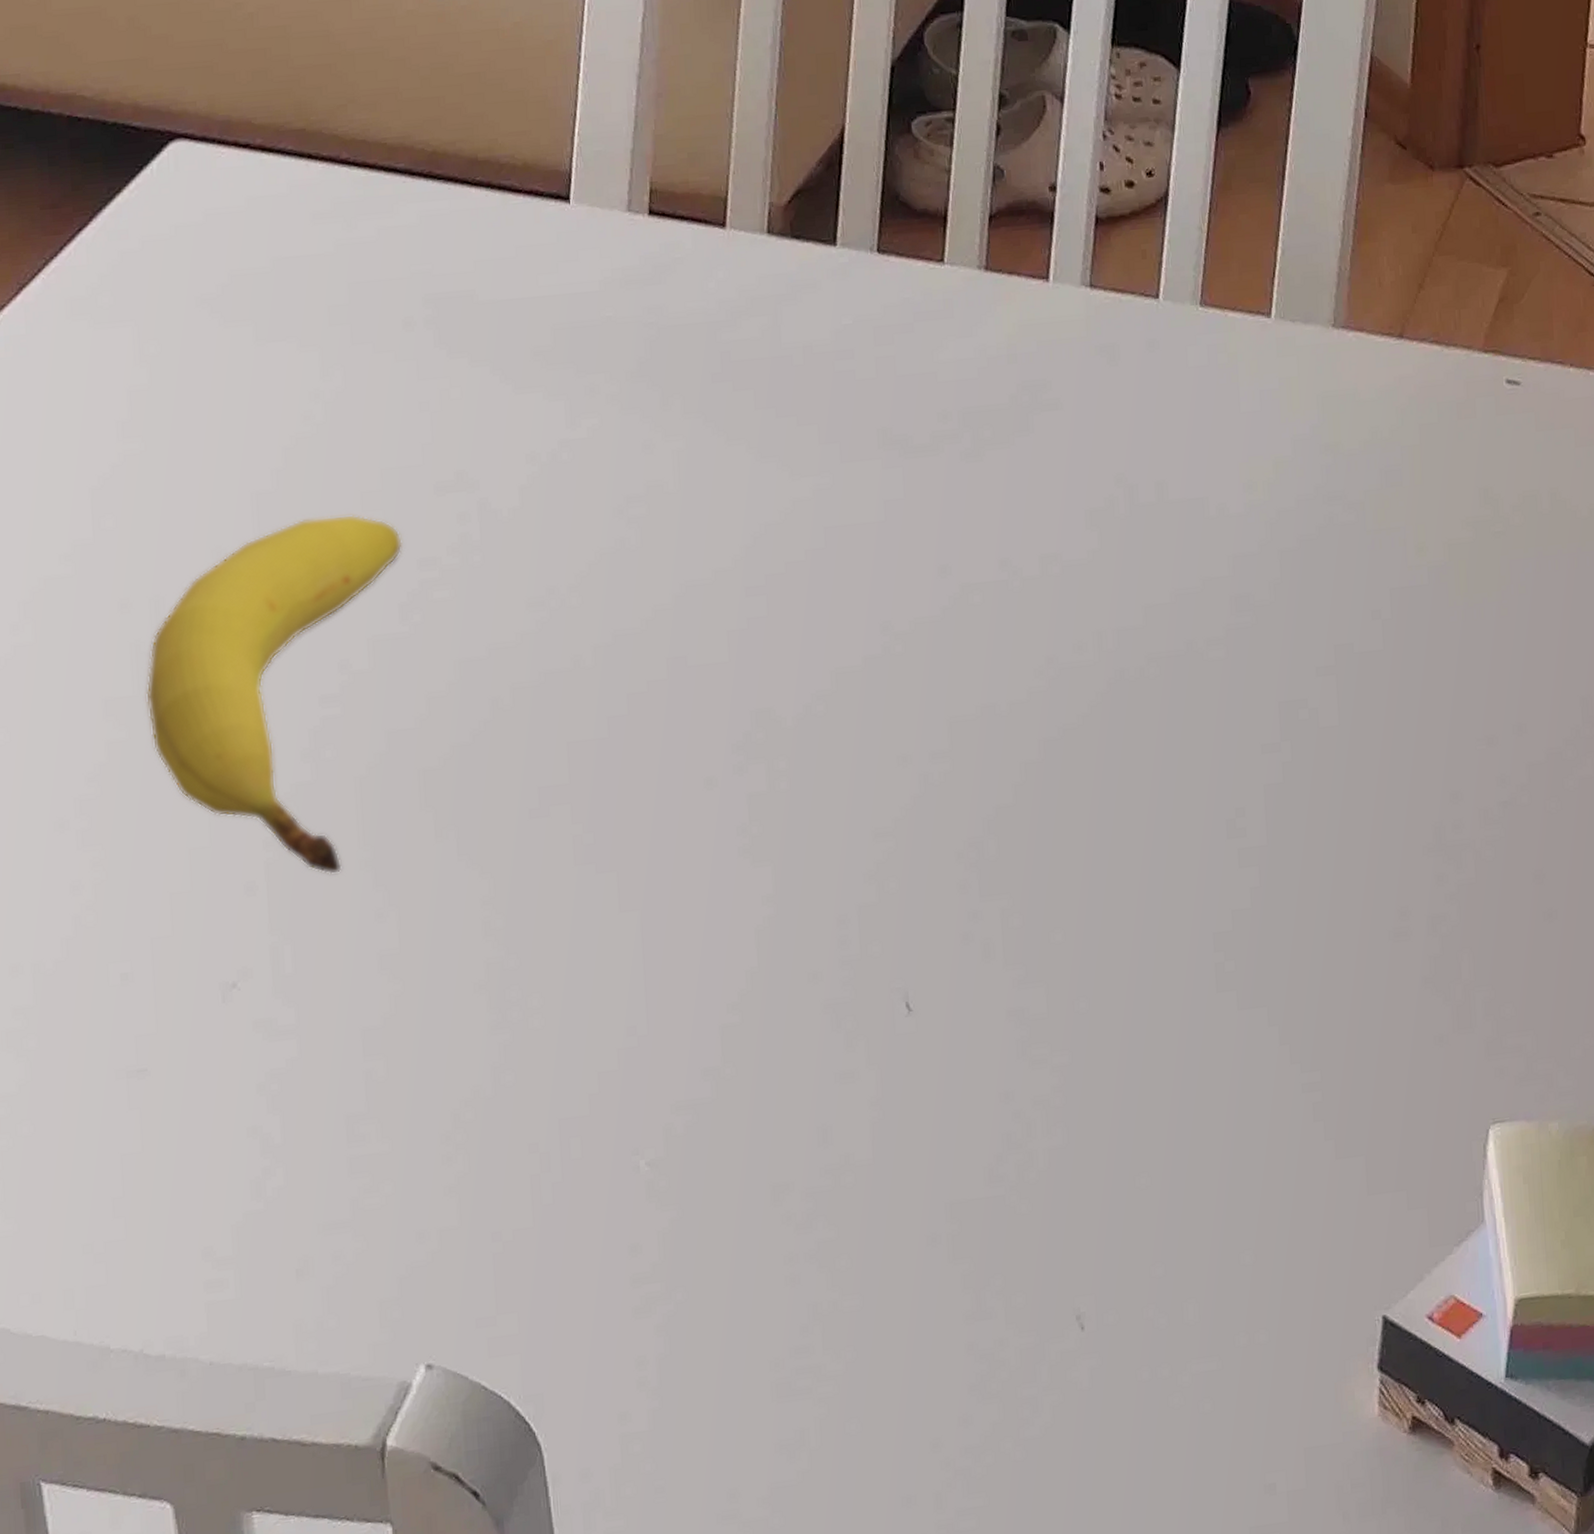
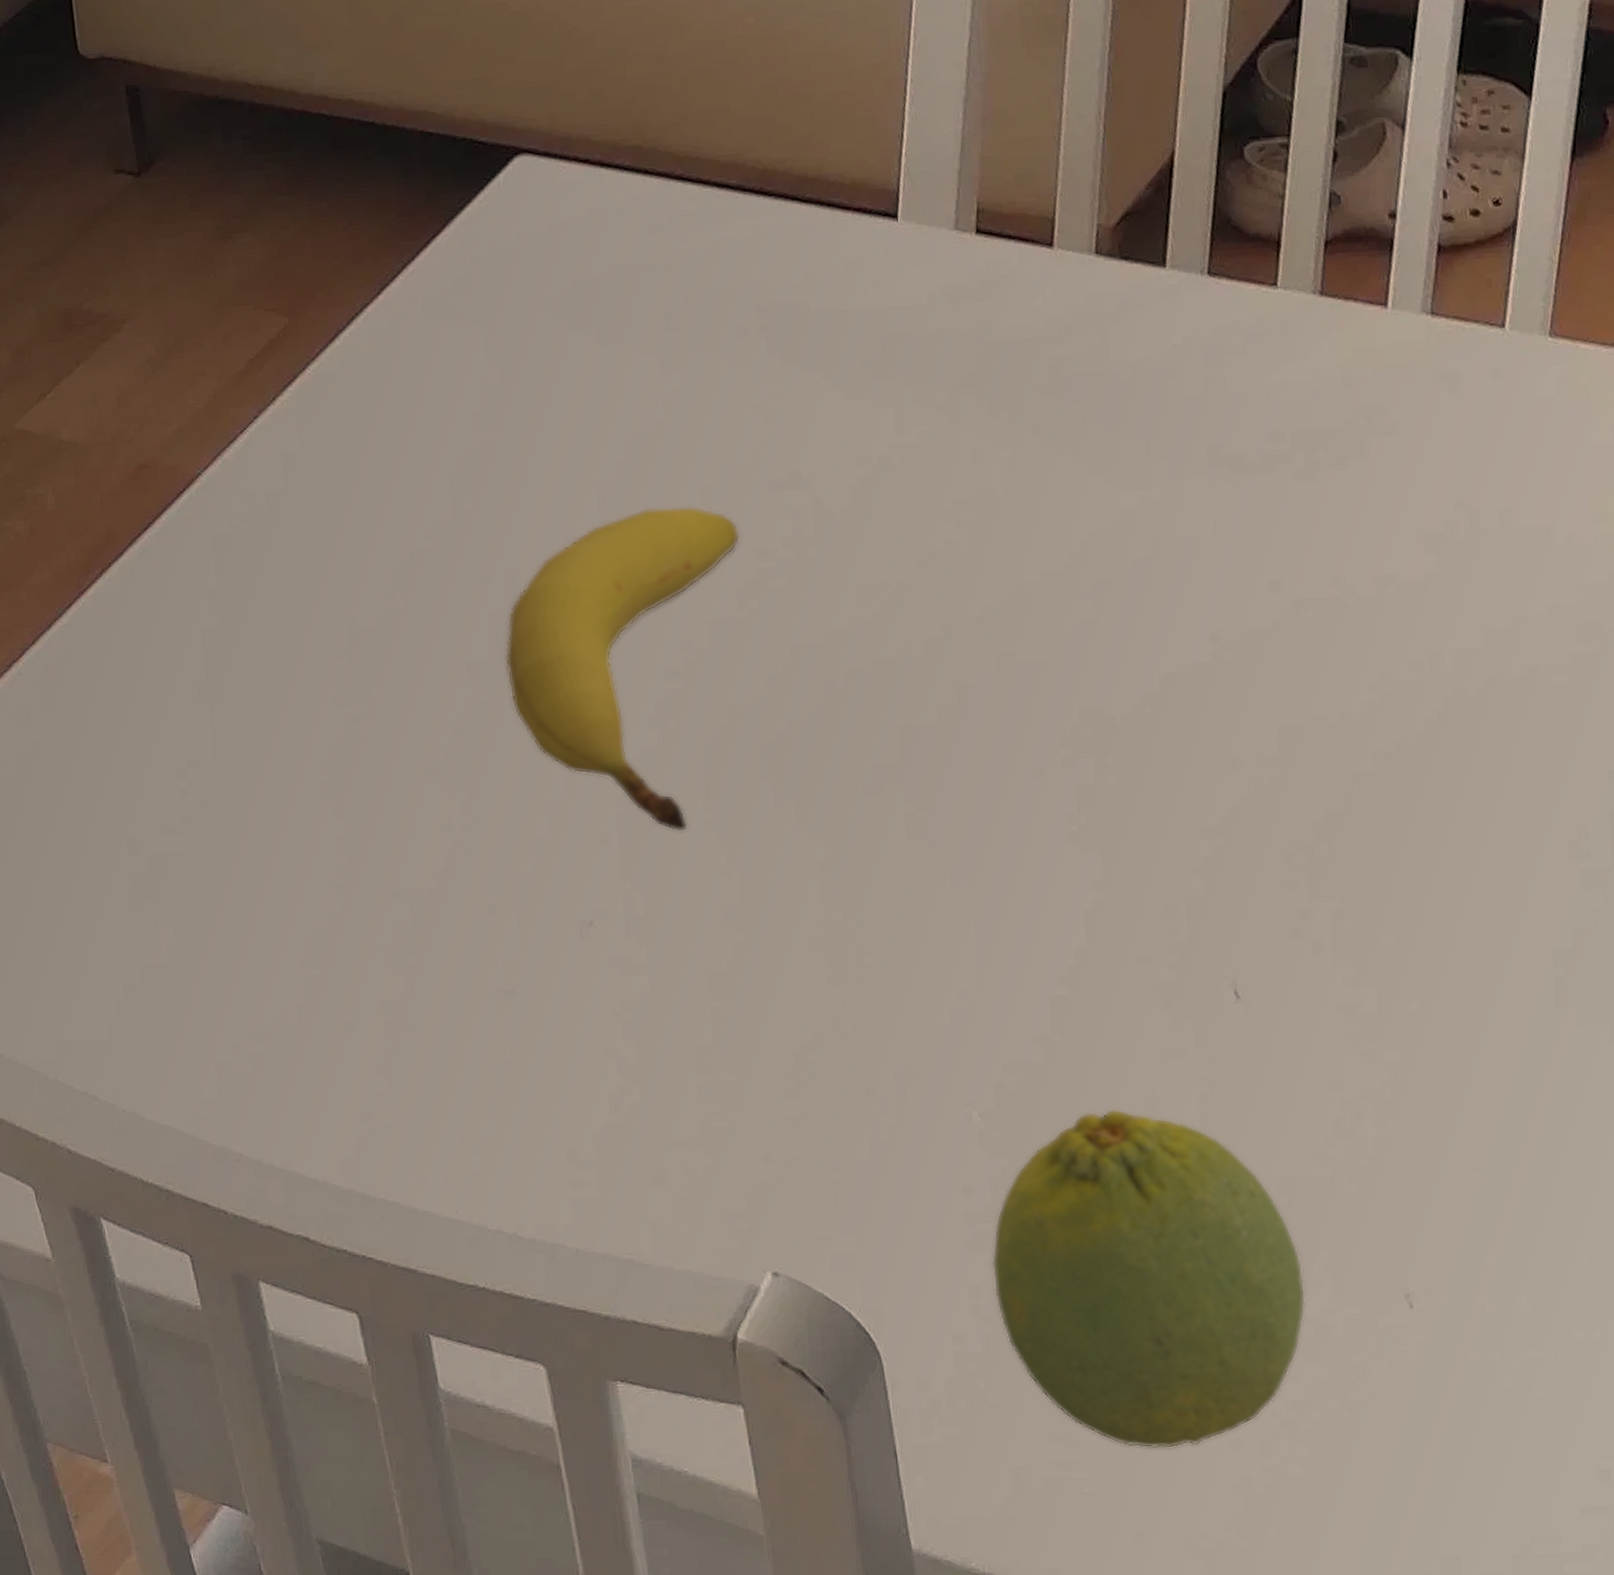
fruit: none [659,1142,979,1519] -> present [991,1108,1306,1449]

